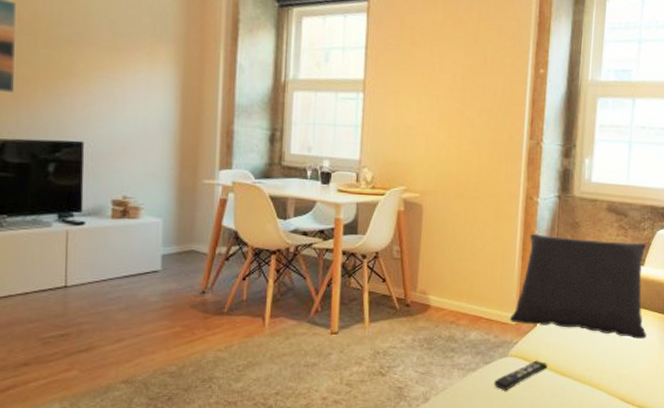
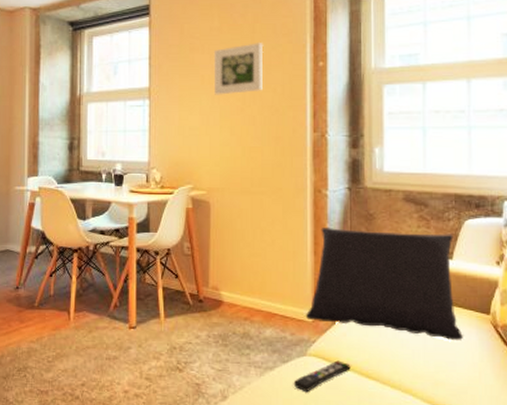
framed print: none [434,42,487,95] -> present [213,41,264,95]

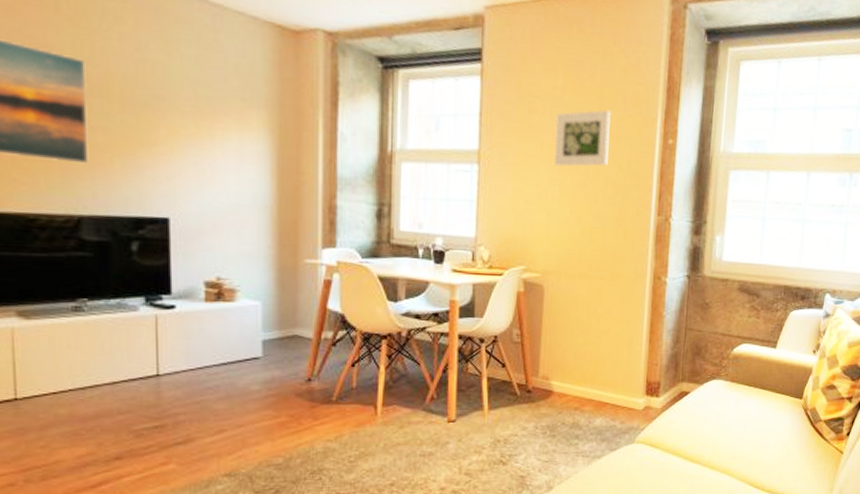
remote control: present [293,360,351,393] -> none [620,446,676,478]
cushion: present [305,228,463,340] -> none [636,316,779,423]

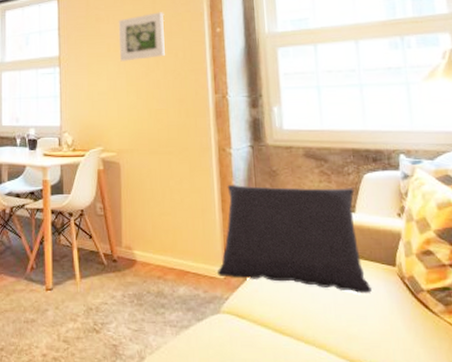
cushion: none [636,316,779,423] -> present [216,185,372,293]

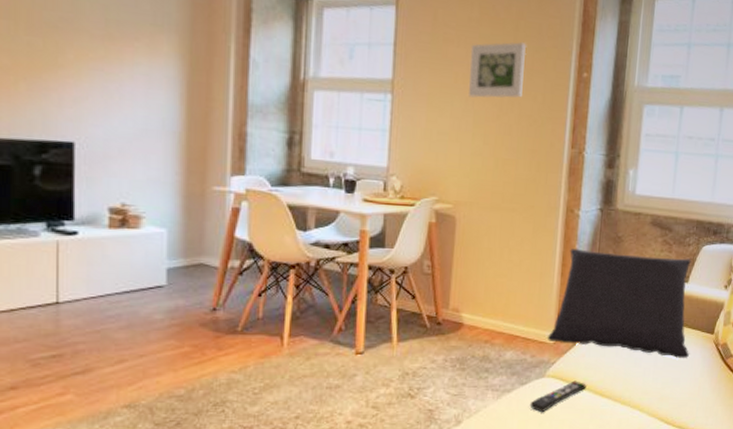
remote control: none [209,317,264,351] -> present [529,381,587,413]

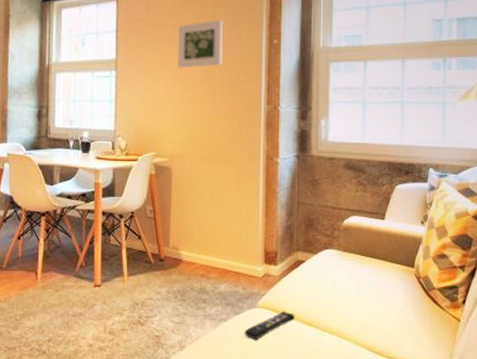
cushion: present [547,249,691,358] -> none [256,192,391,290]

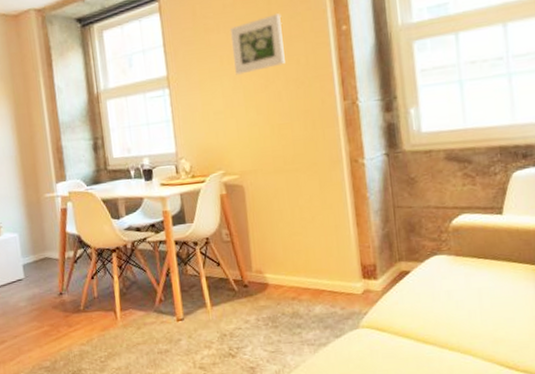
remote control: present [244,311,295,341] -> none [348,329,406,364]

